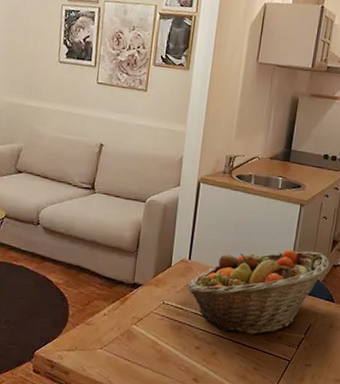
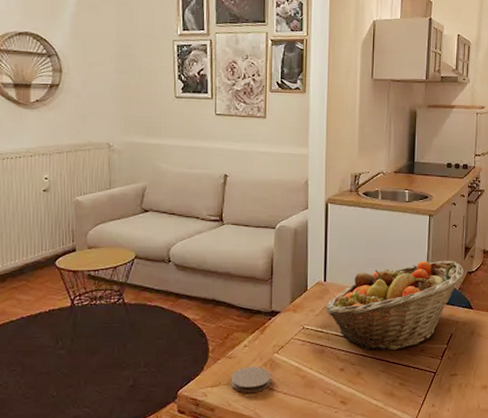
coaster: none [87,335,127,361] -> present [230,367,271,393]

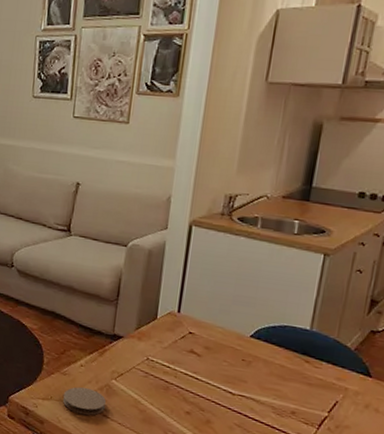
fruit basket: present [325,260,463,351] -> none [175,307,365,406]

